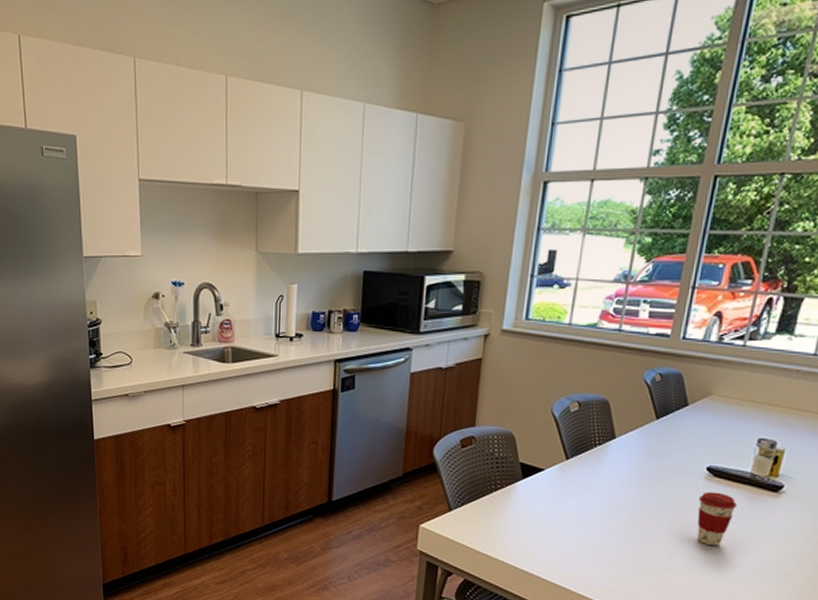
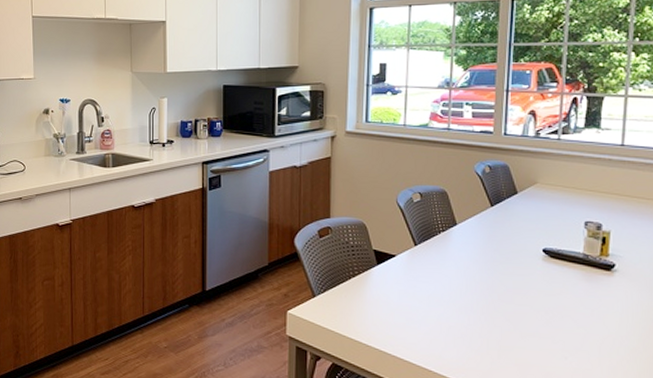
coffee cup: present [696,491,737,547] -> none [540,272,575,324]

